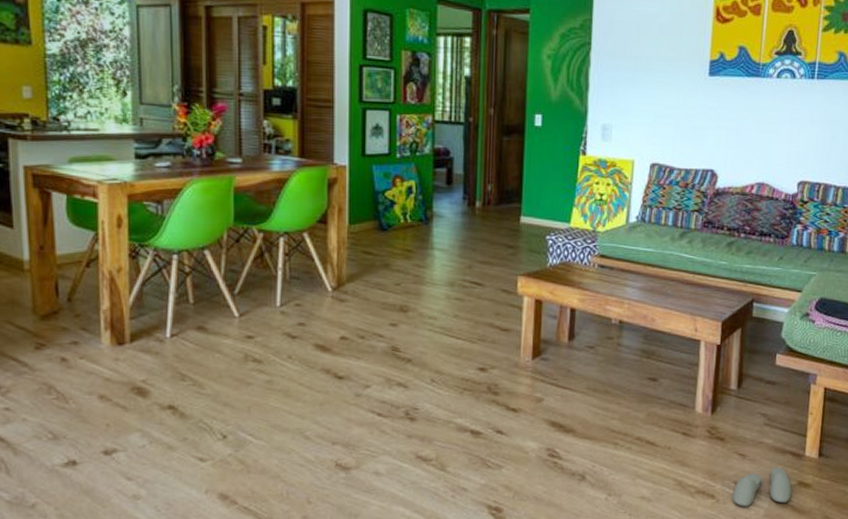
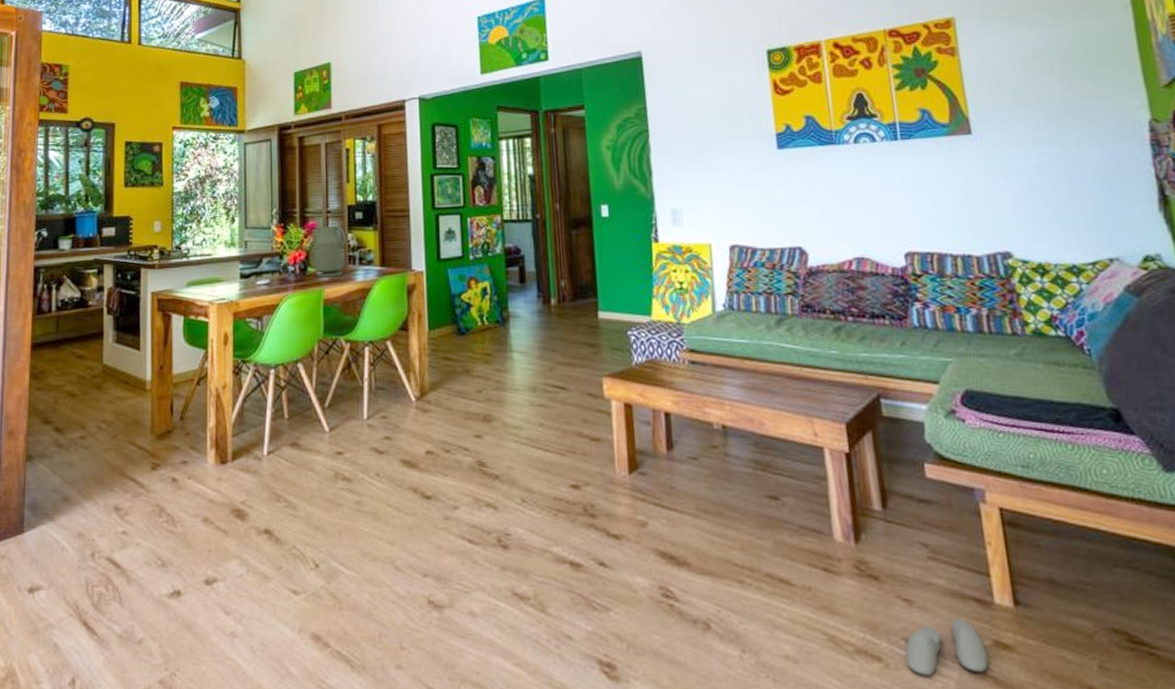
water jug: none [225,110,262,165] -> present [315,226,347,278]

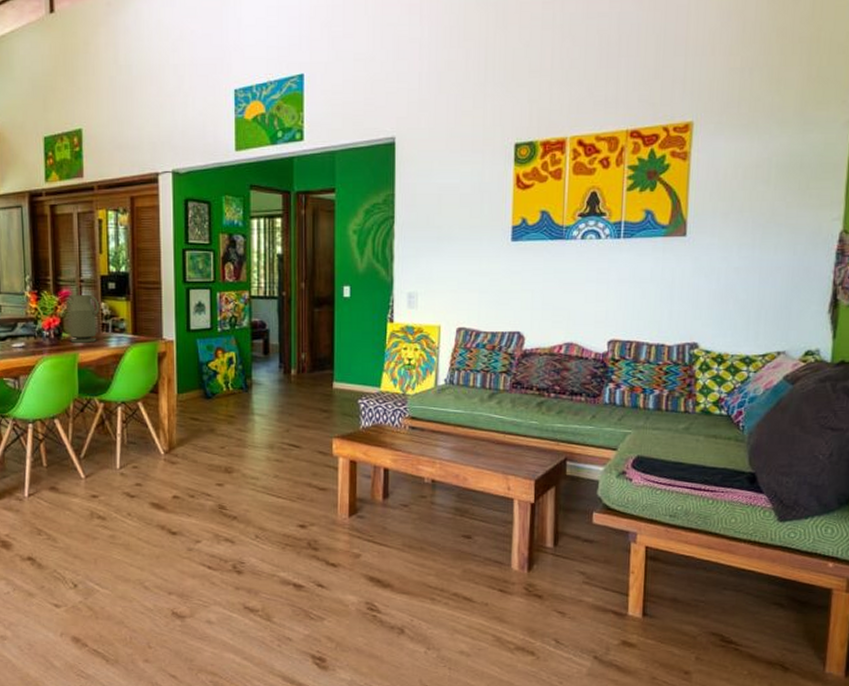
slippers: present [904,619,988,676] -> none [552,626,615,665]

